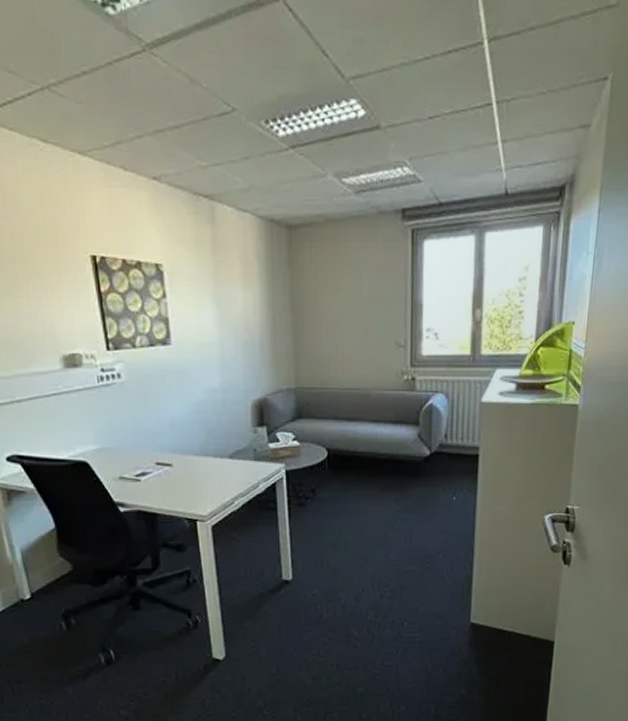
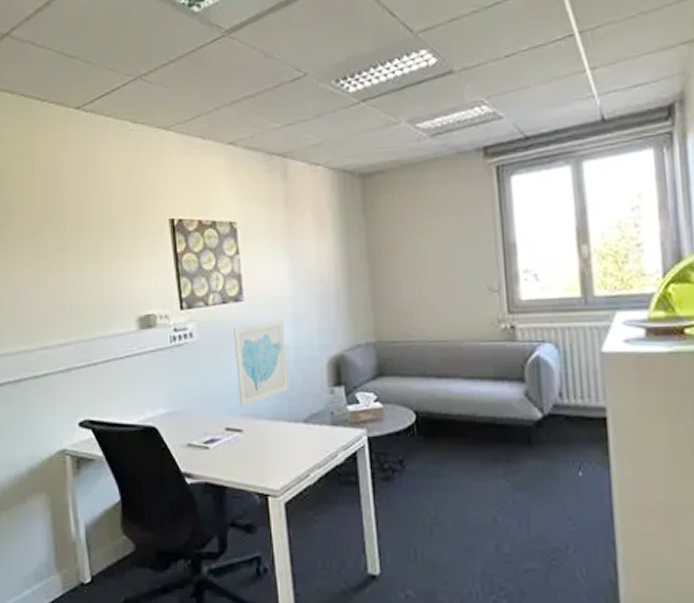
wall art: none [162,364,216,445] -> present [234,319,290,408]

